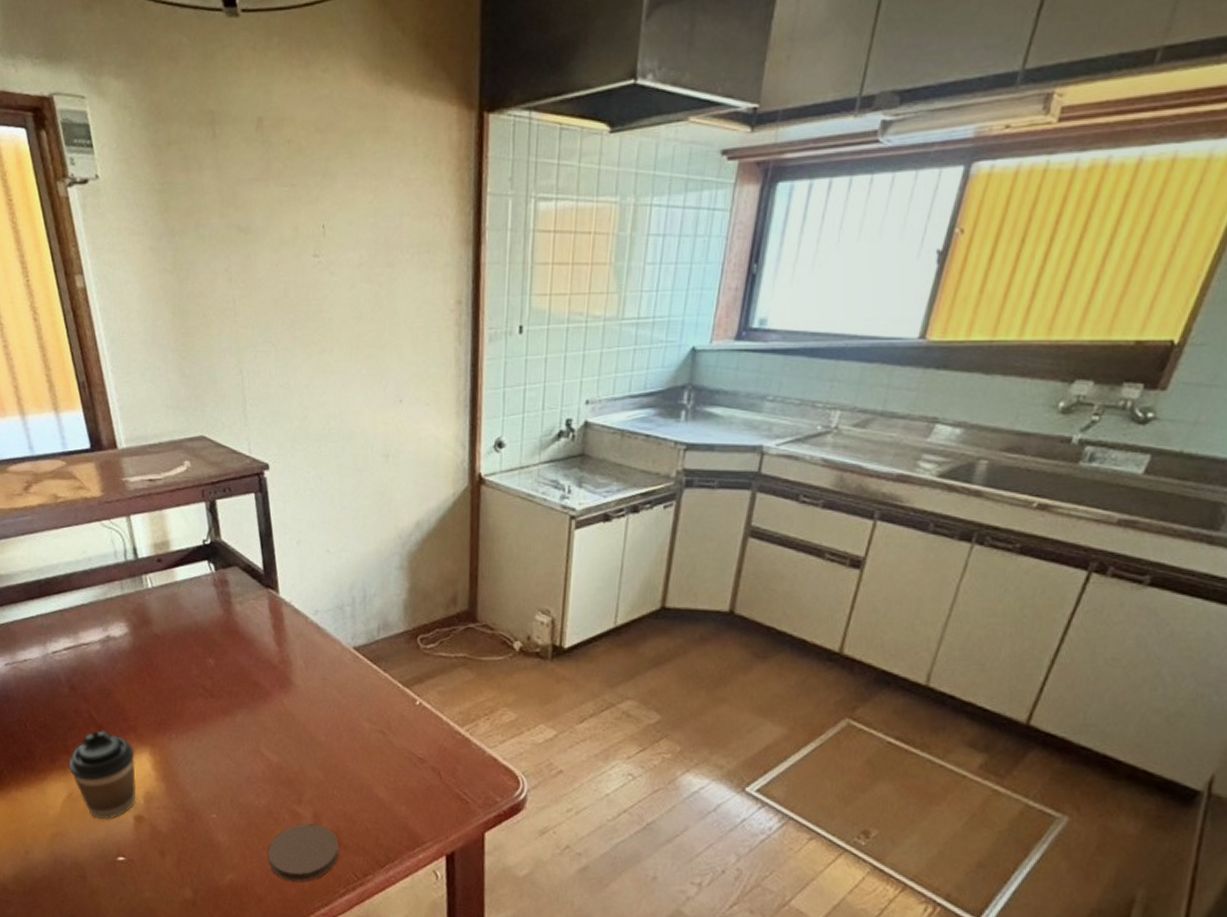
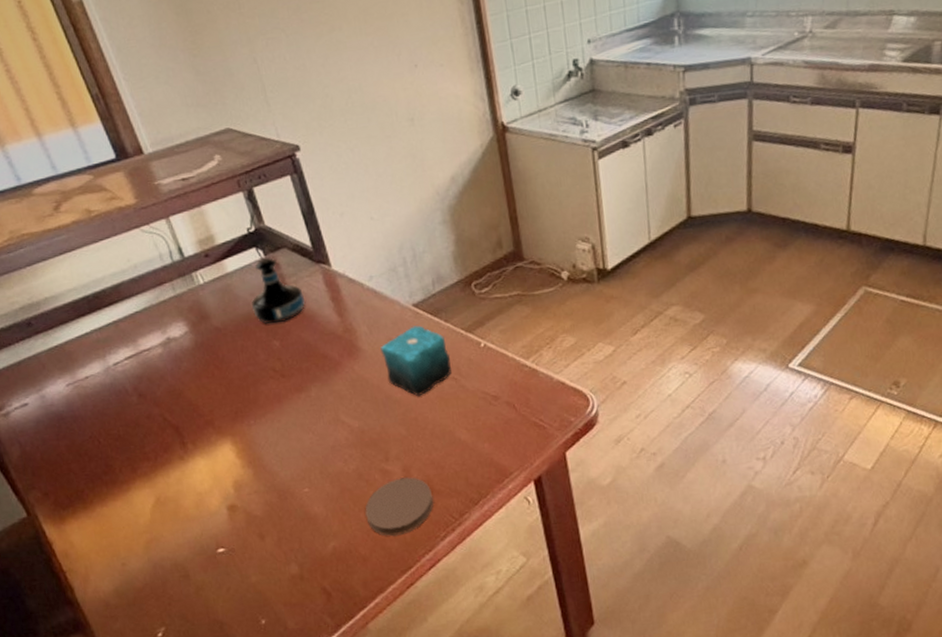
coffee cup: present [68,730,137,819] -> none [150,430,225,516]
tequila bottle: none [193,572,246,642] -> present [251,257,305,325]
candle: none [313,667,383,744] -> present [380,323,452,397]

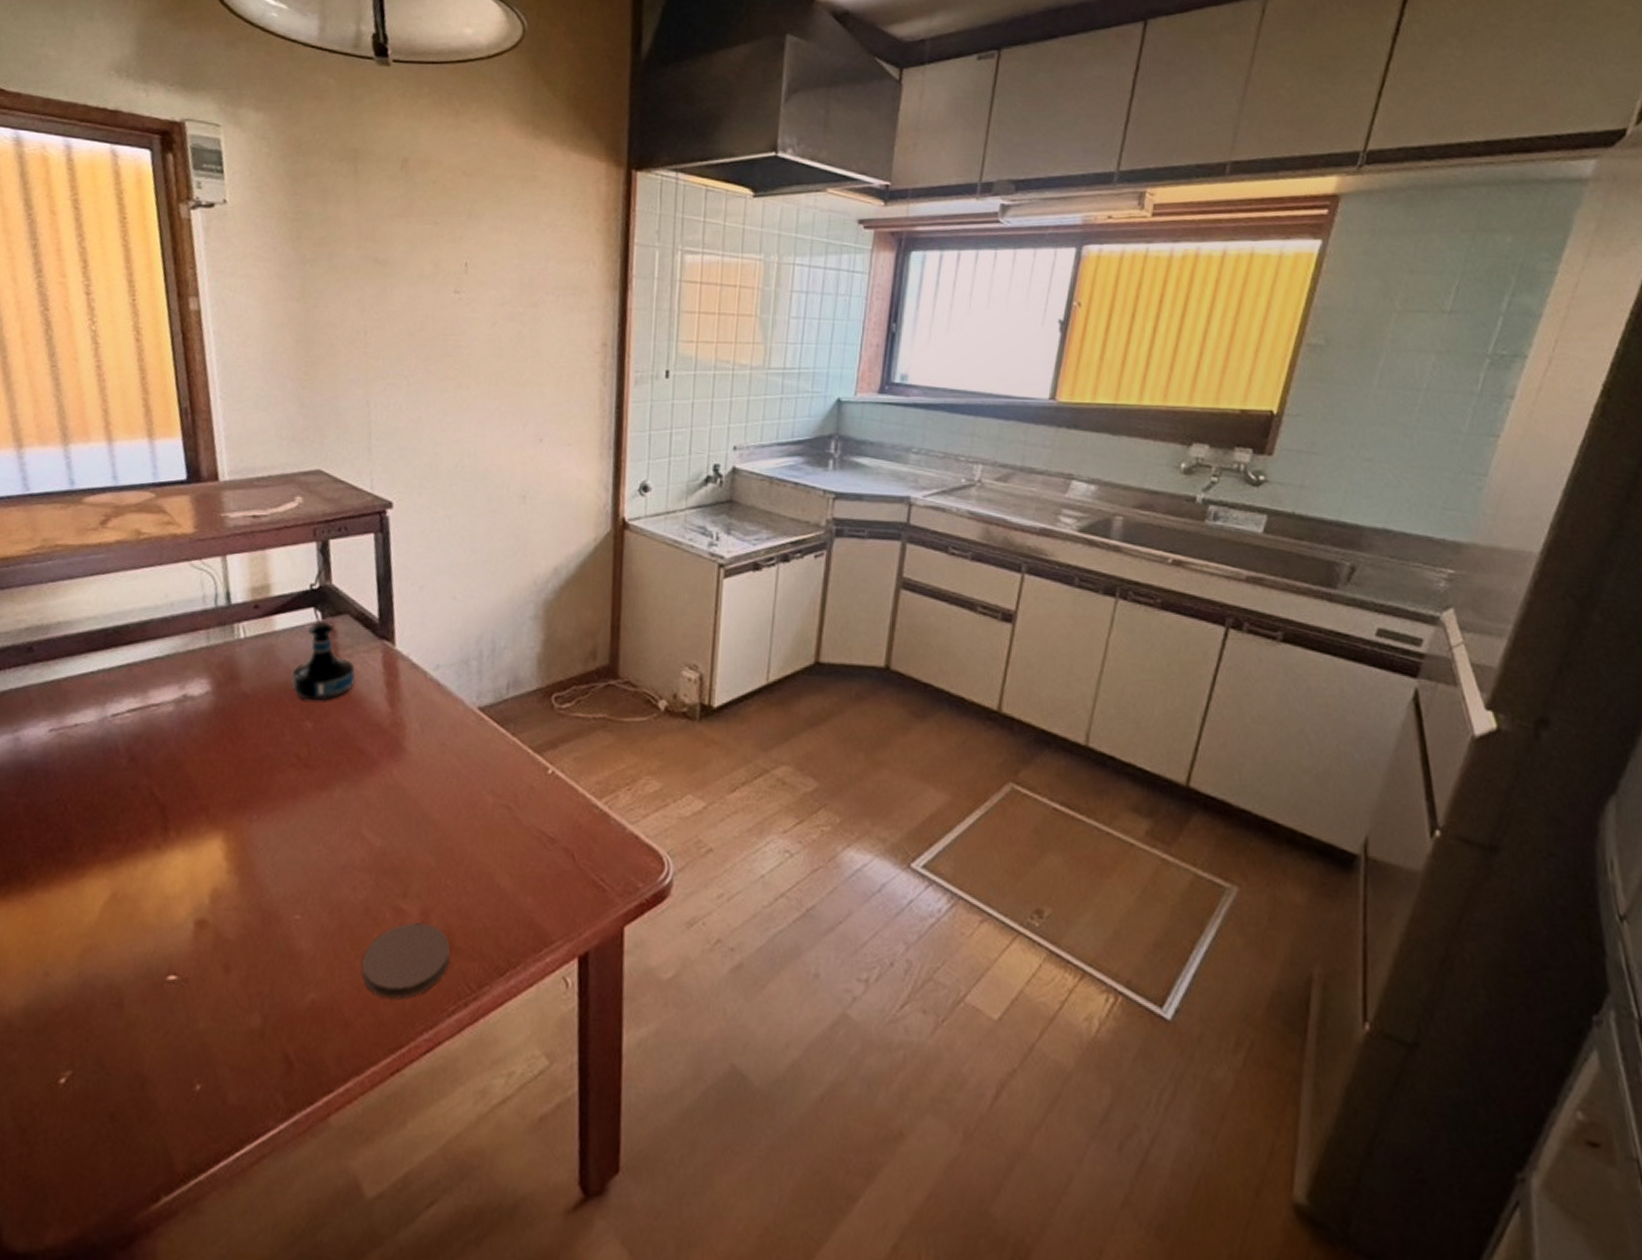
candle: present [380,323,452,397] -> none [429,730,510,822]

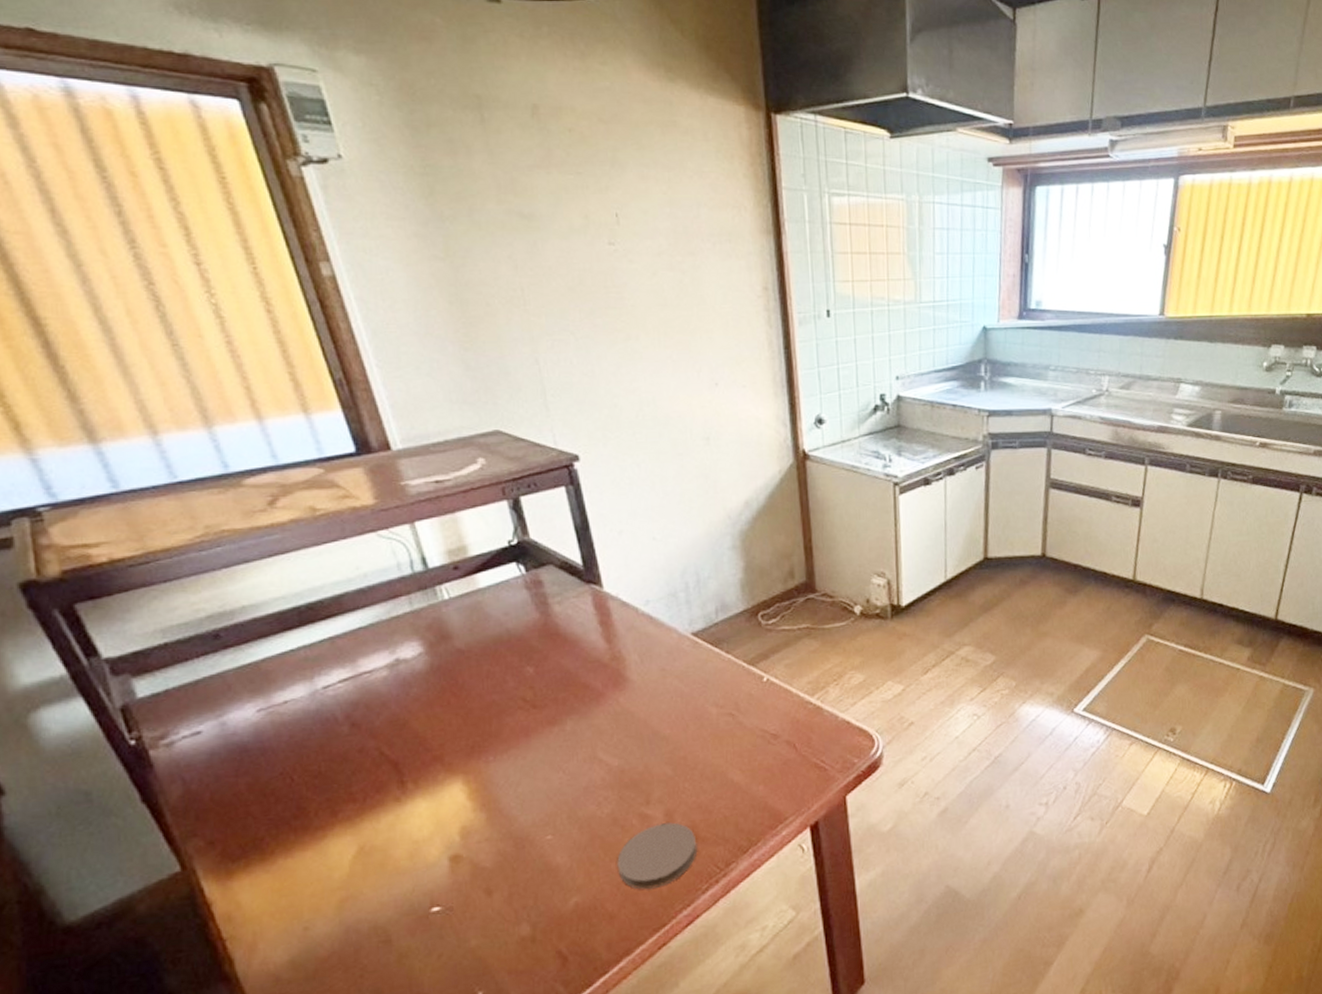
tequila bottle: present [291,620,355,701] -> none [504,573,568,649]

